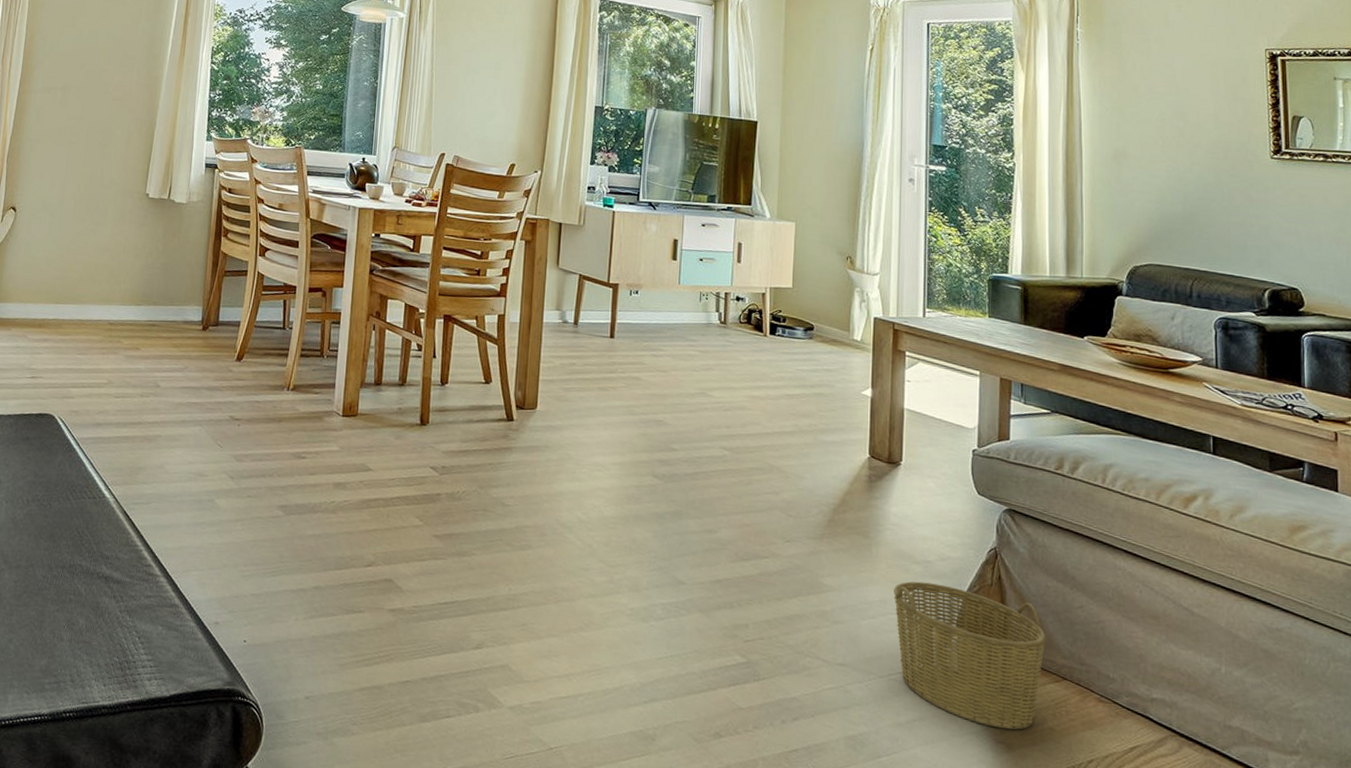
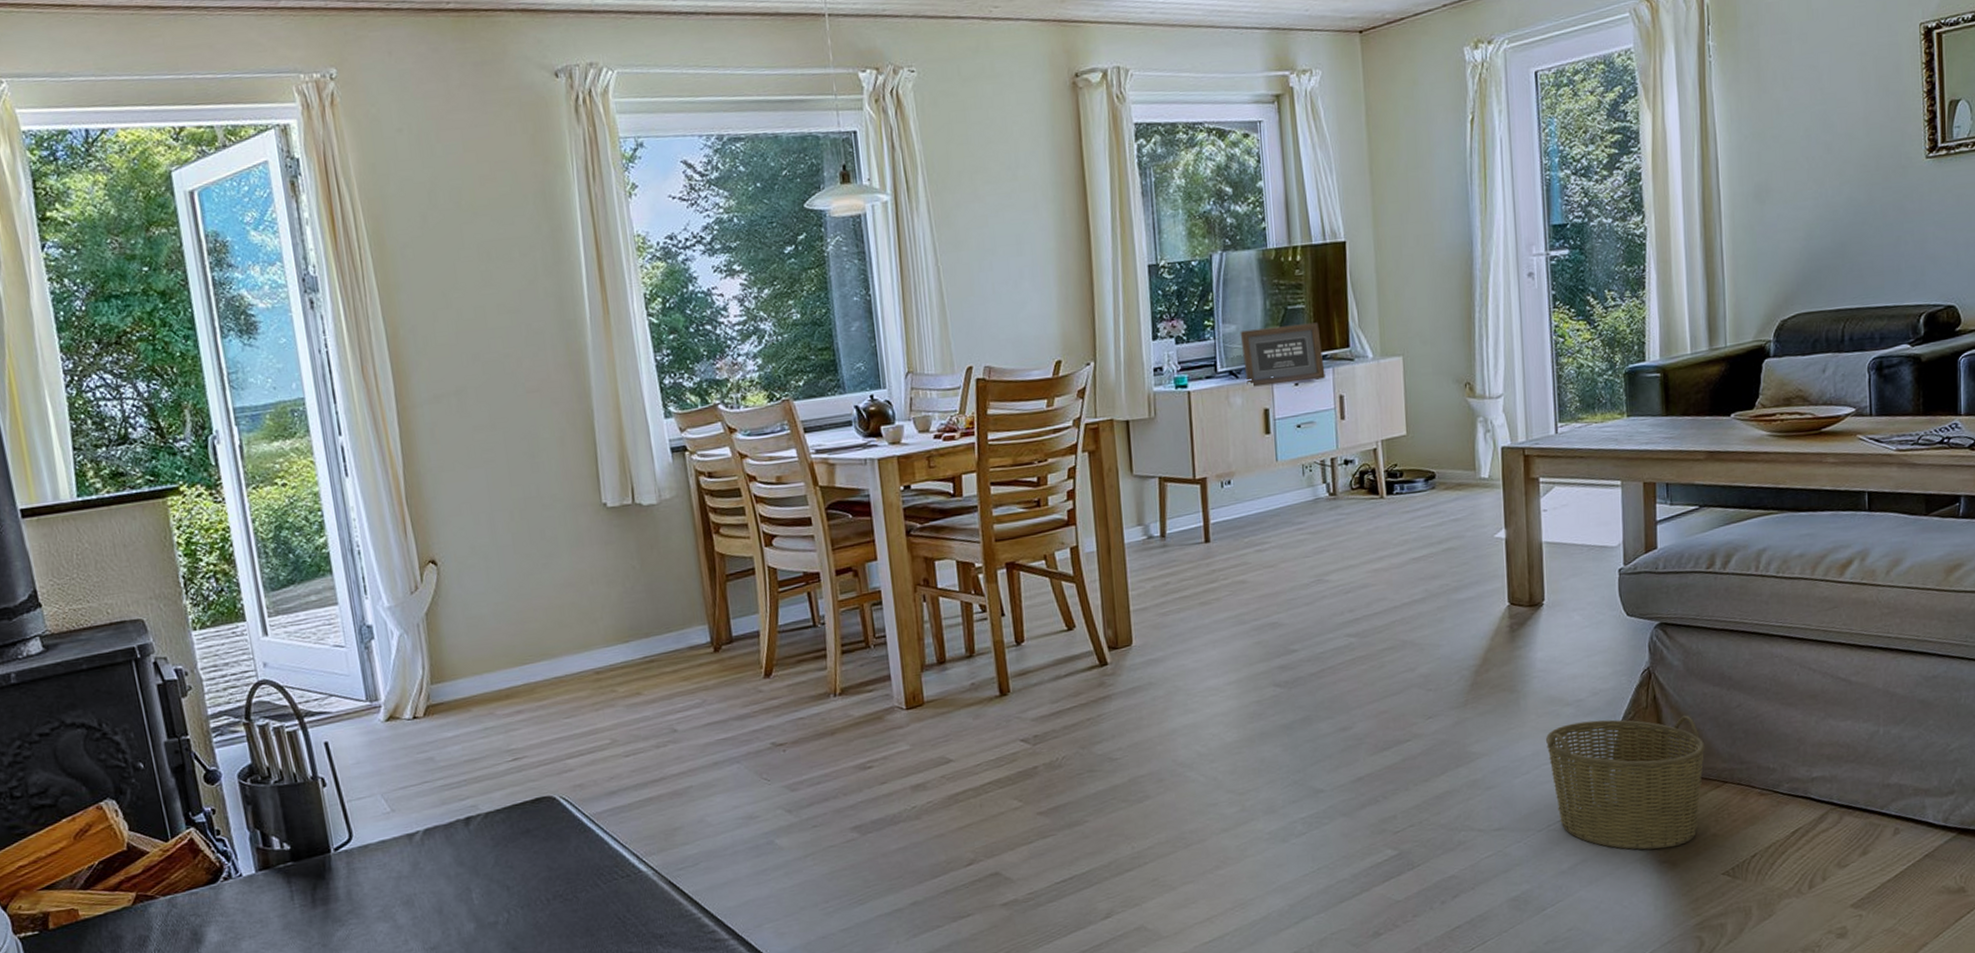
picture frame: none [661,173,729,226] -> present [1240,322,1325,387]

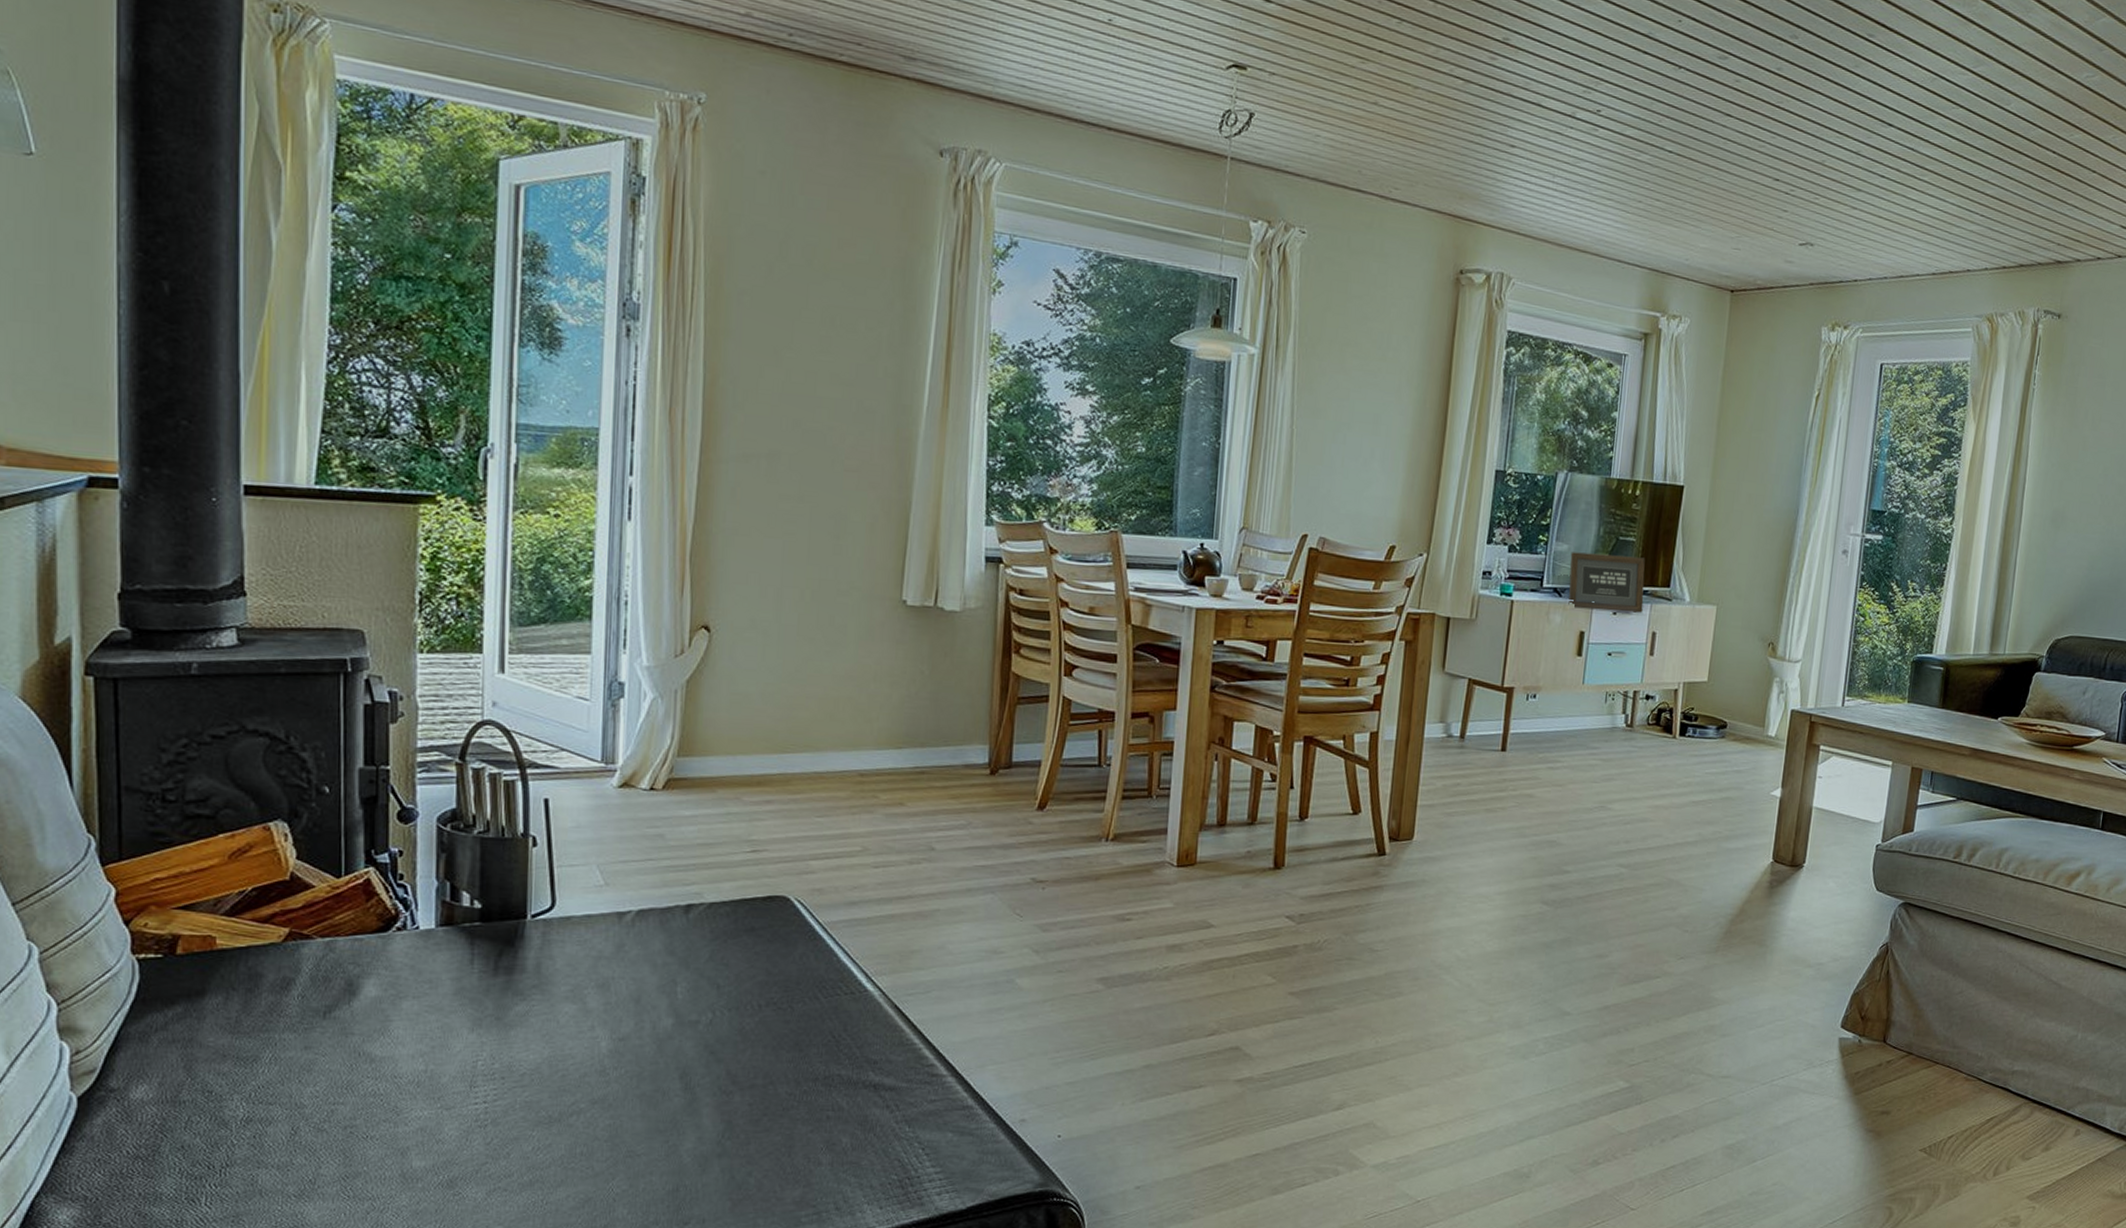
basket: present [1545,715,1705,850] -> none [1783,985,1925,1118]

